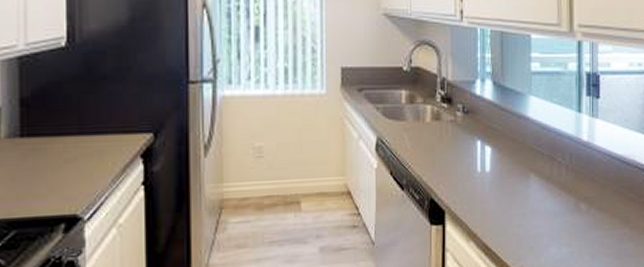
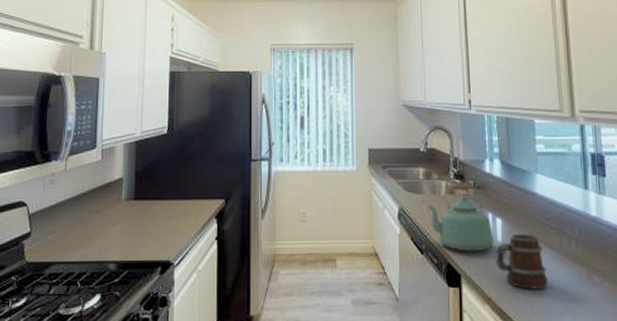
kettle: none [409,109,483,185] -> present [427,184,495,251]
mug: none [482,162,535,222] -> present [495,233,548,289]

